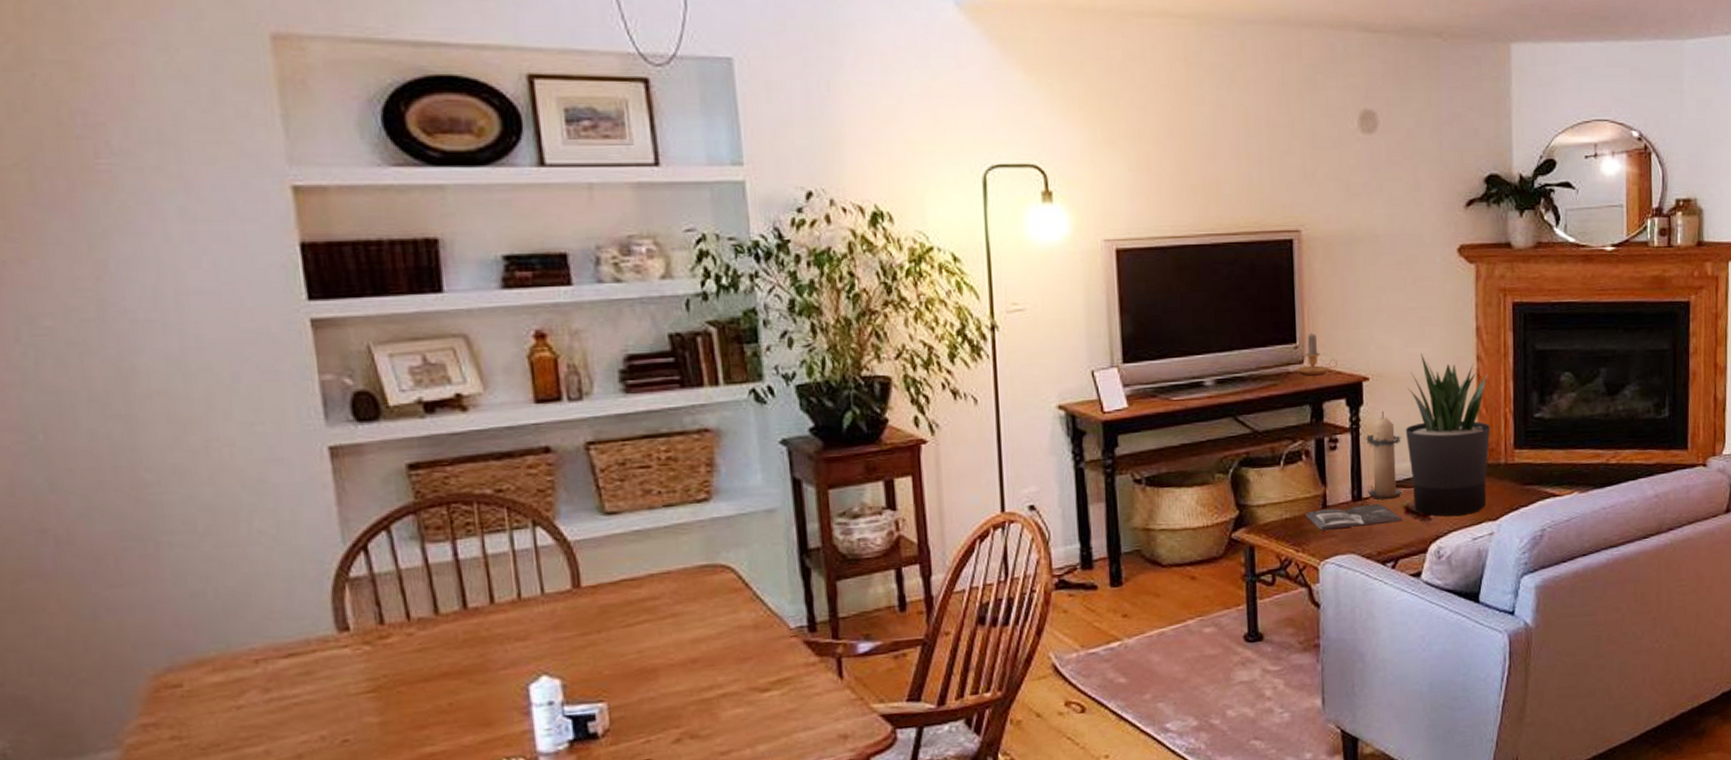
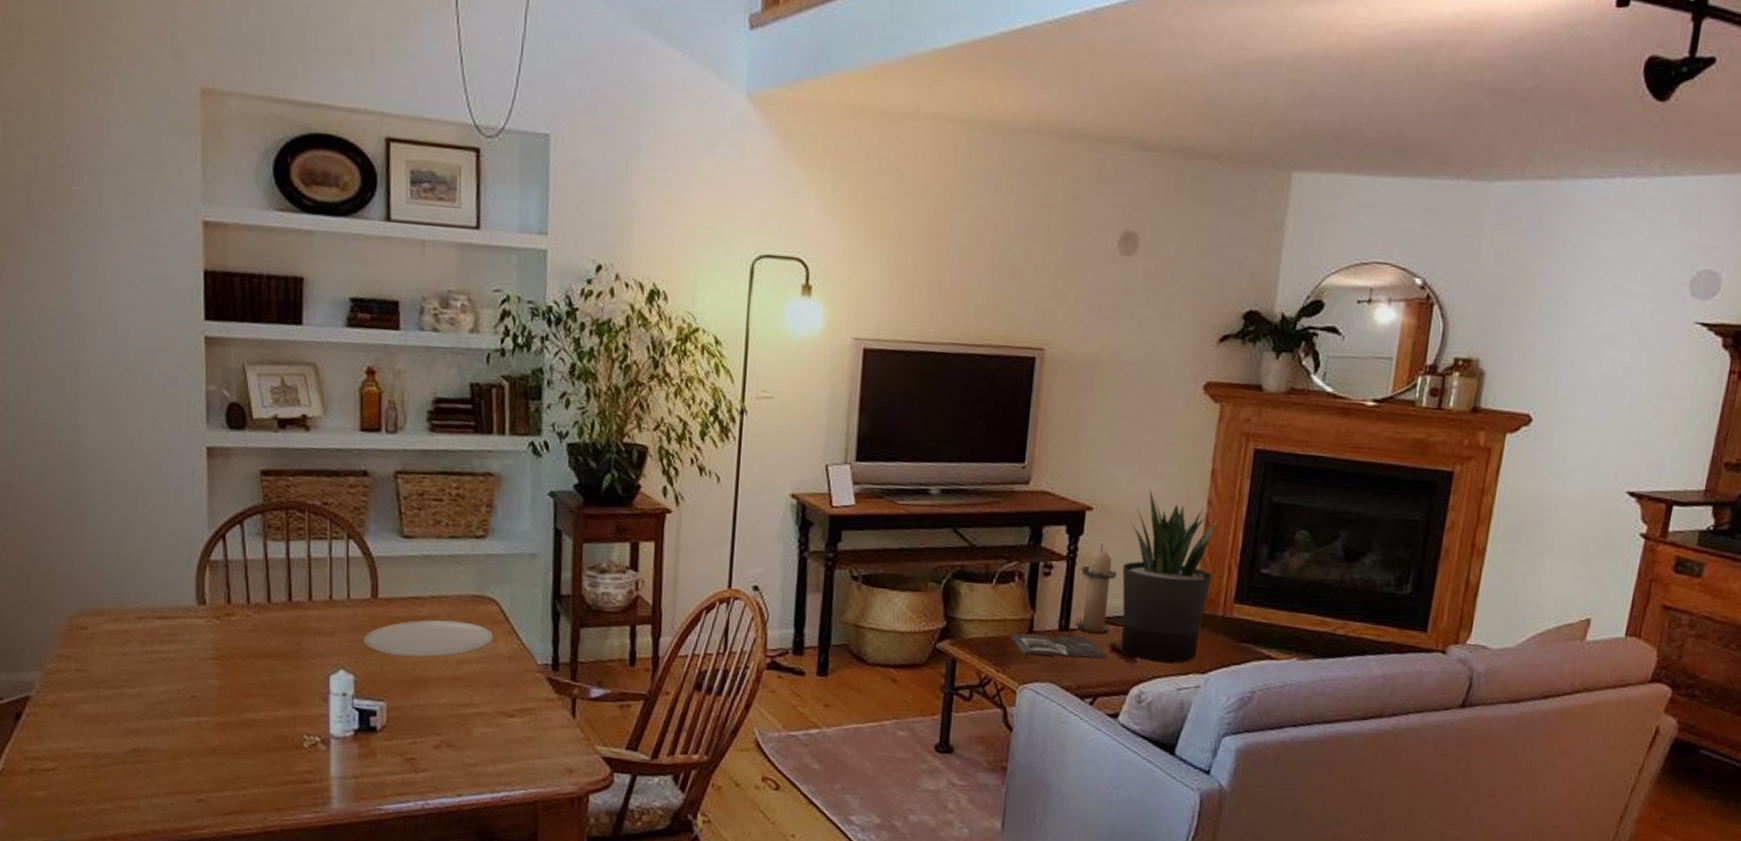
plate: none [568,596,733,649] -> present [363,619,494,658]
candle: present [1296,334,1337,376] -> none [1021,455,1063,499]

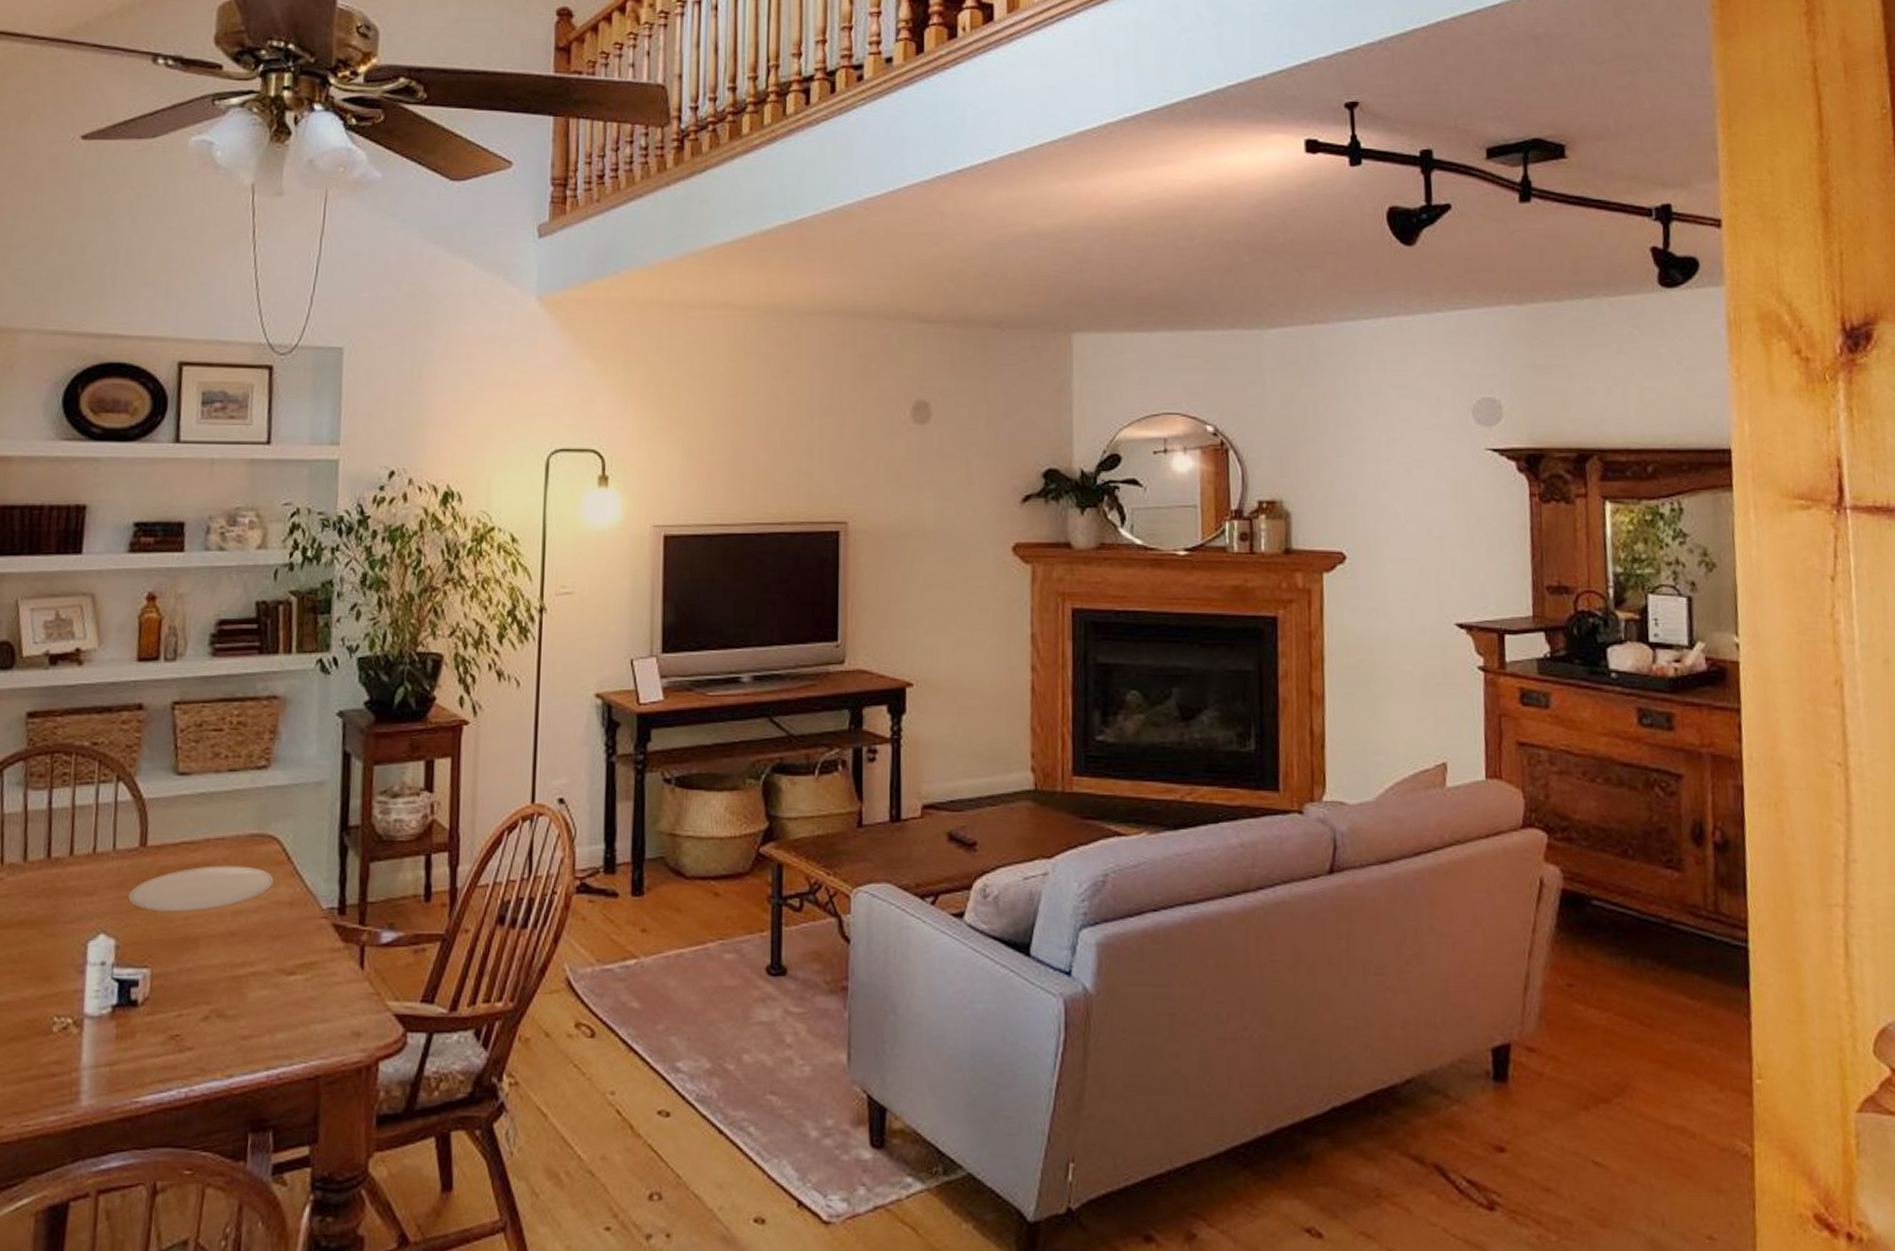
magazine: present [1011,633,1107,659] -> none [839,826,945,853]
candle: present [1076,544,1118,635] -> none [906,722,946,824]
planter: present [1120,489,1218,663] -> none [950,659,1046,848]

